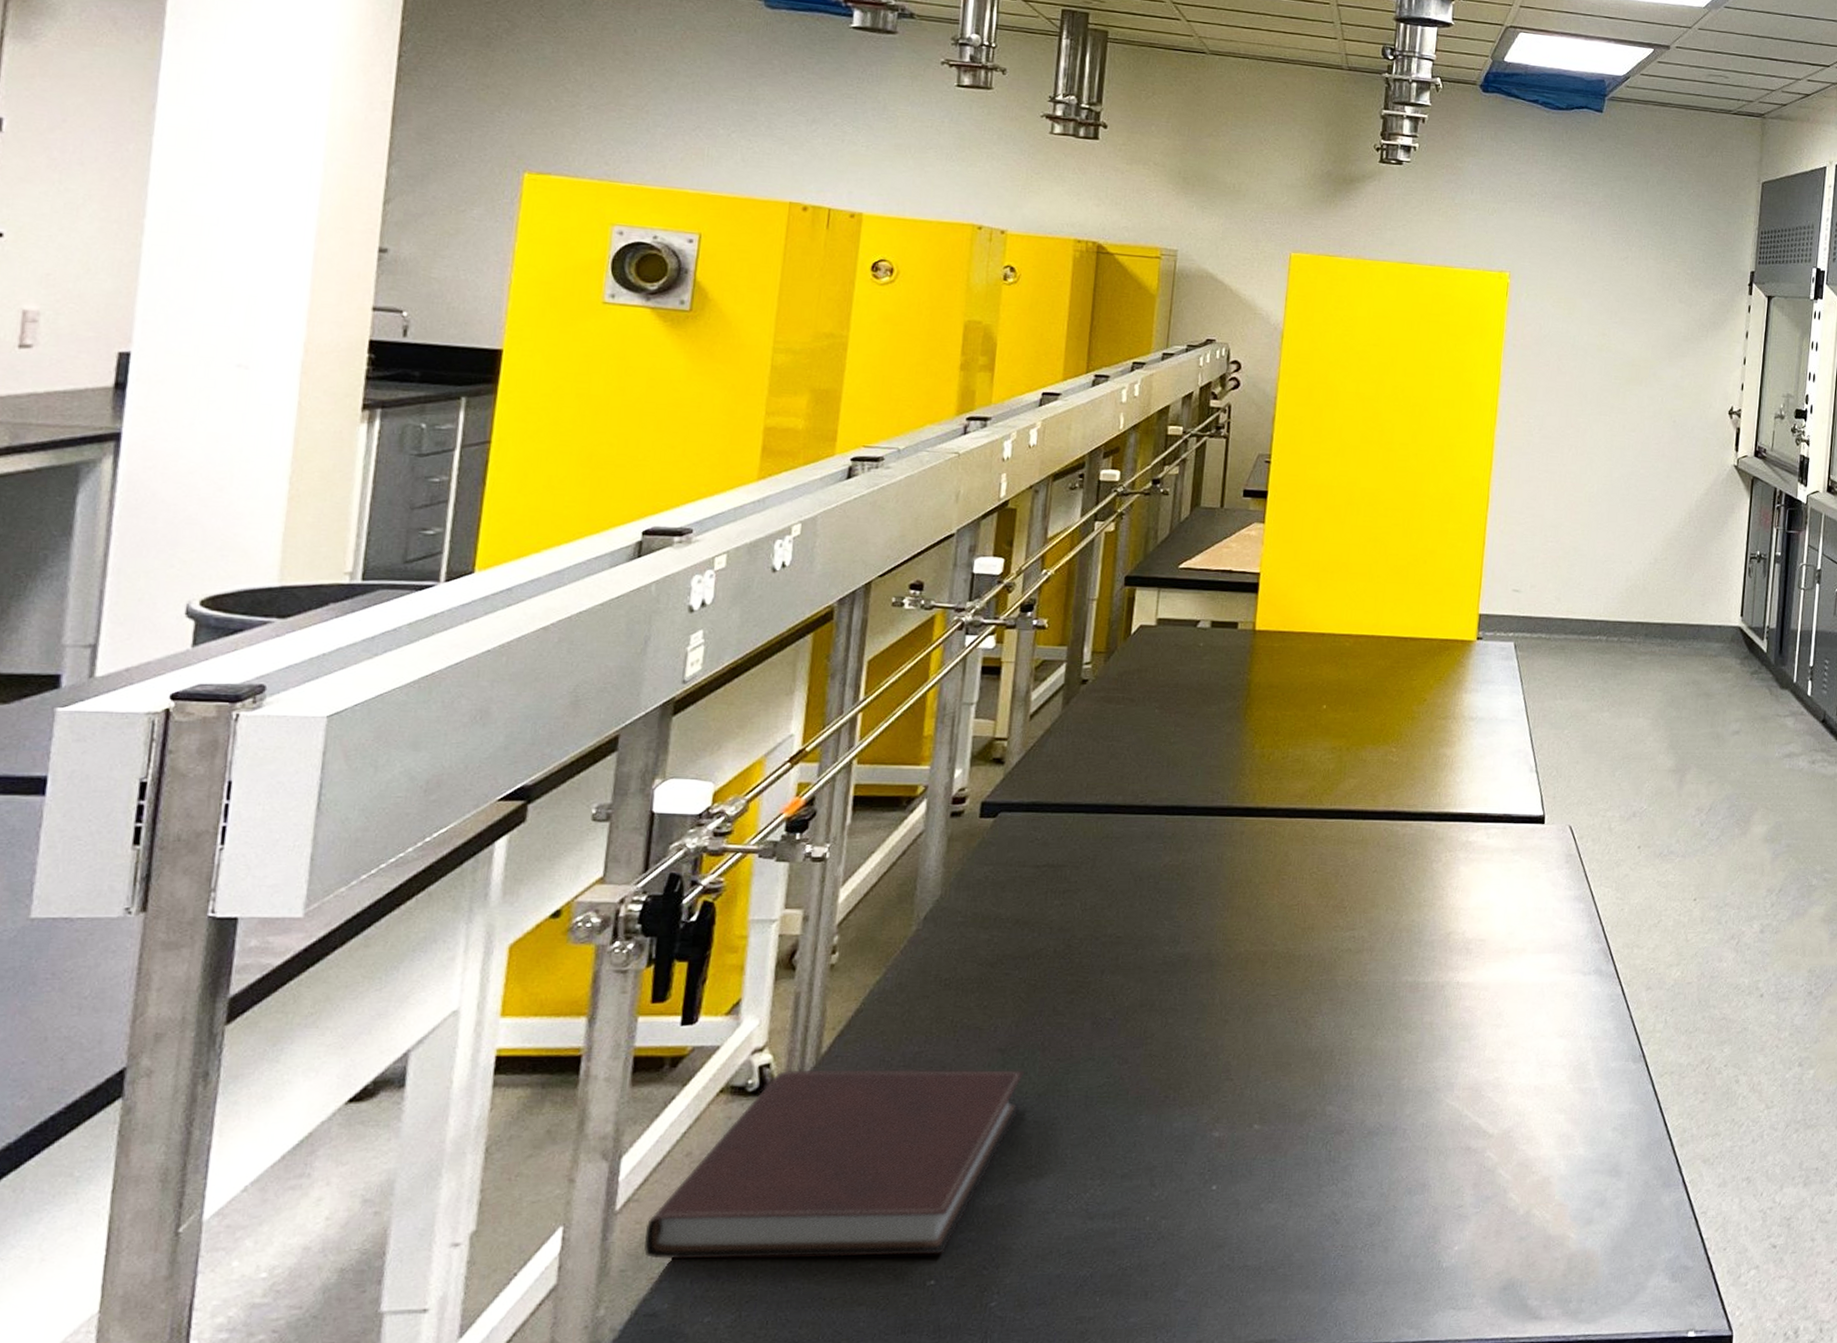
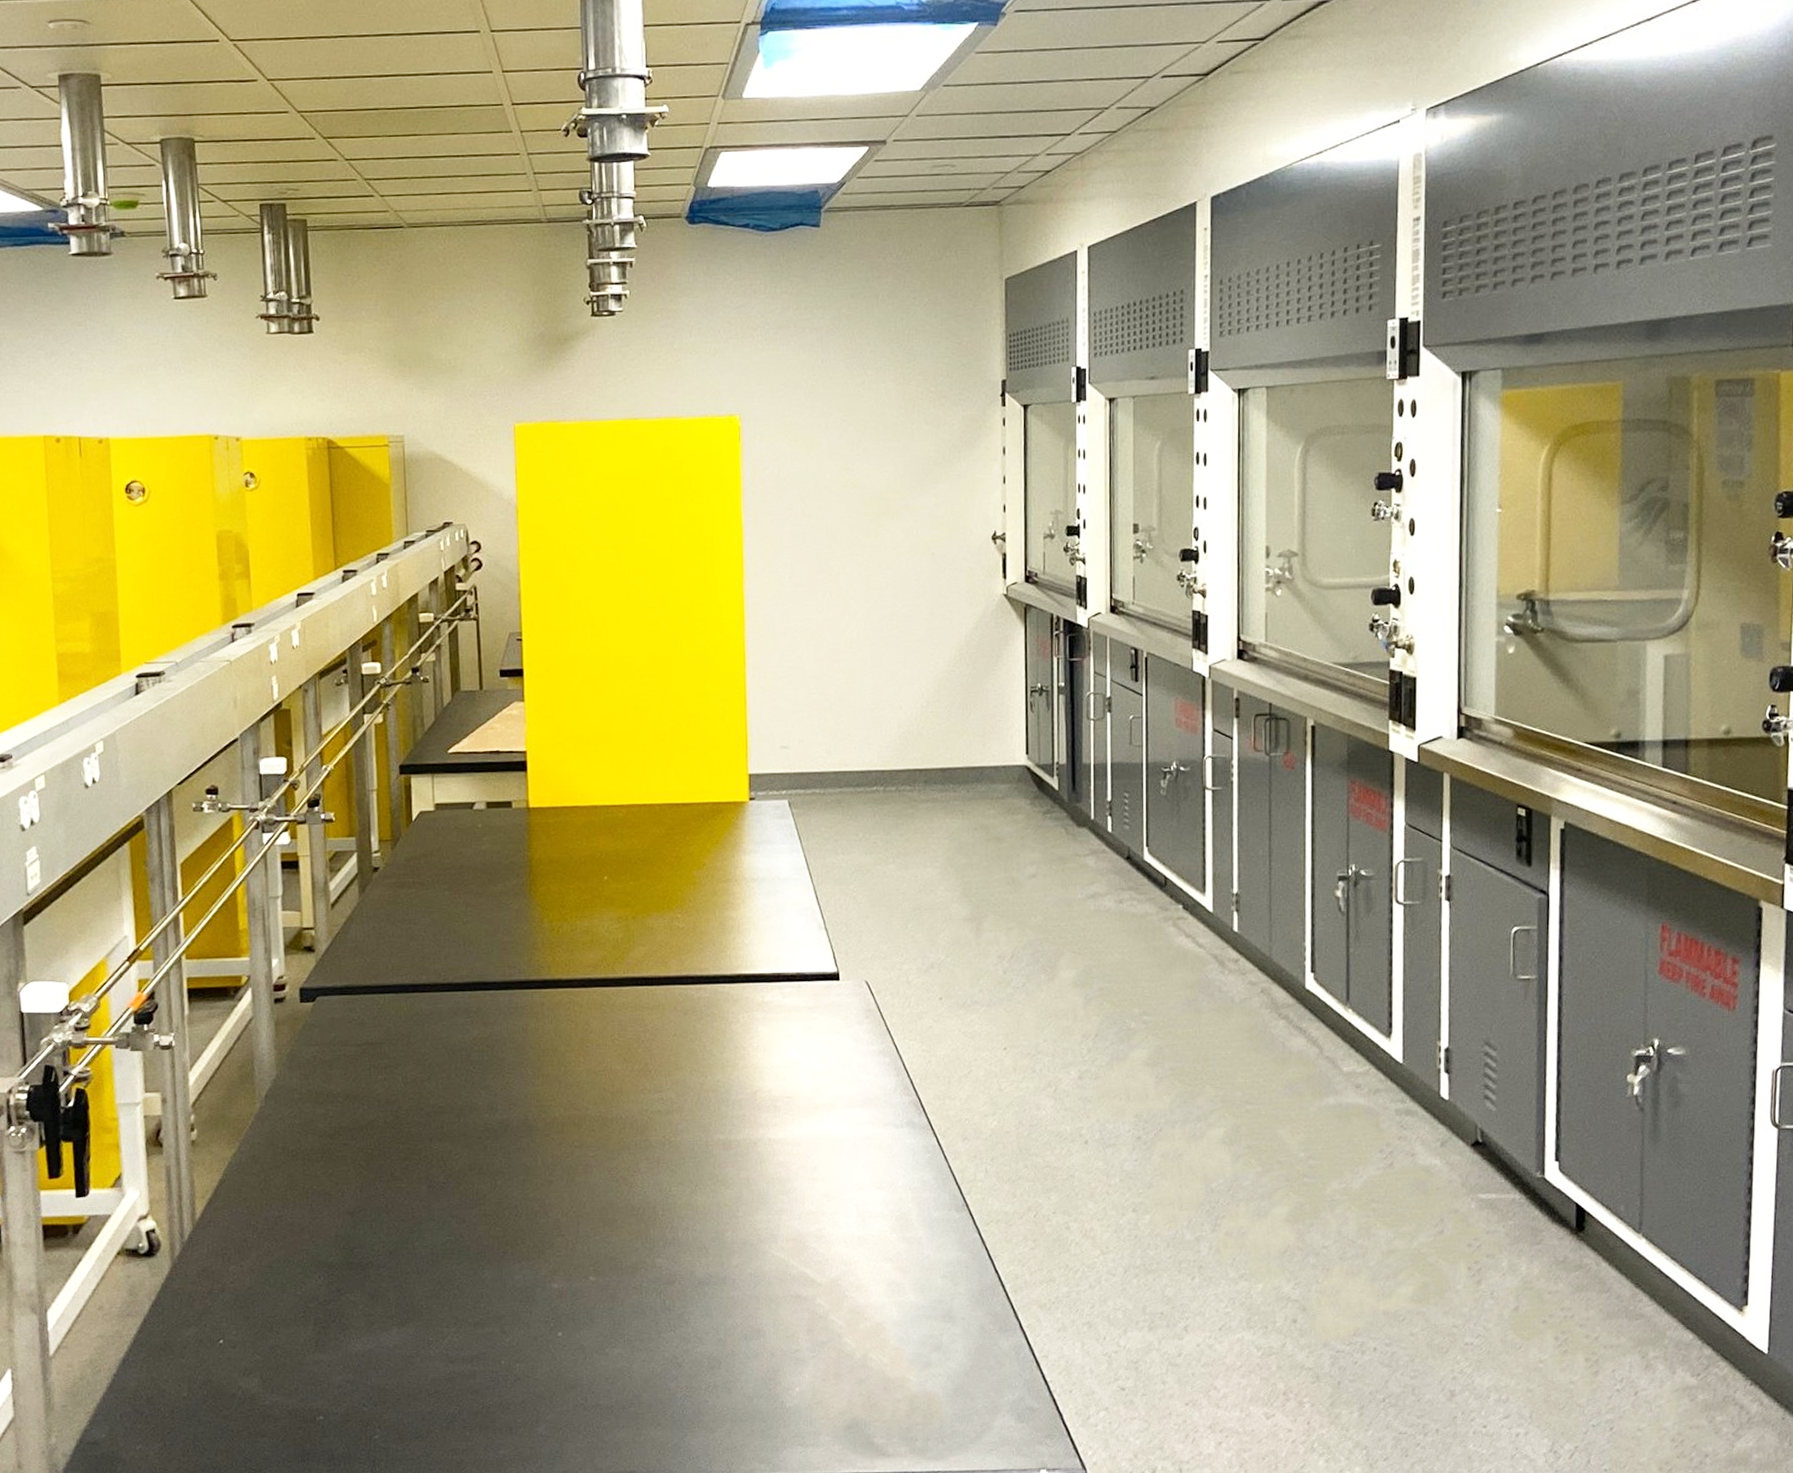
notebook: present [644,1069,1025,1260] -> none [76,1230,377,1397]

